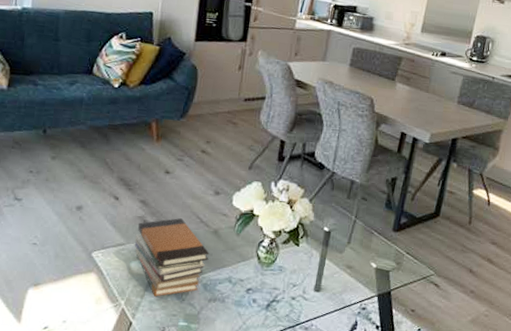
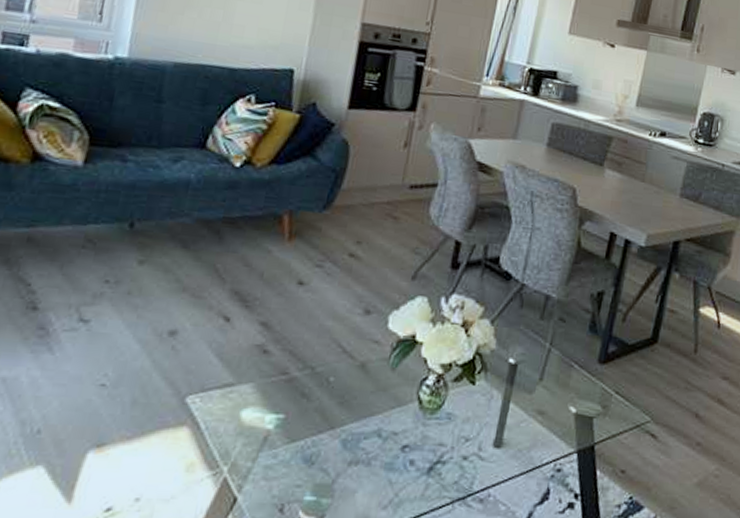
book stack: present [134,218,210,297] -> none [247,347,353,460]

